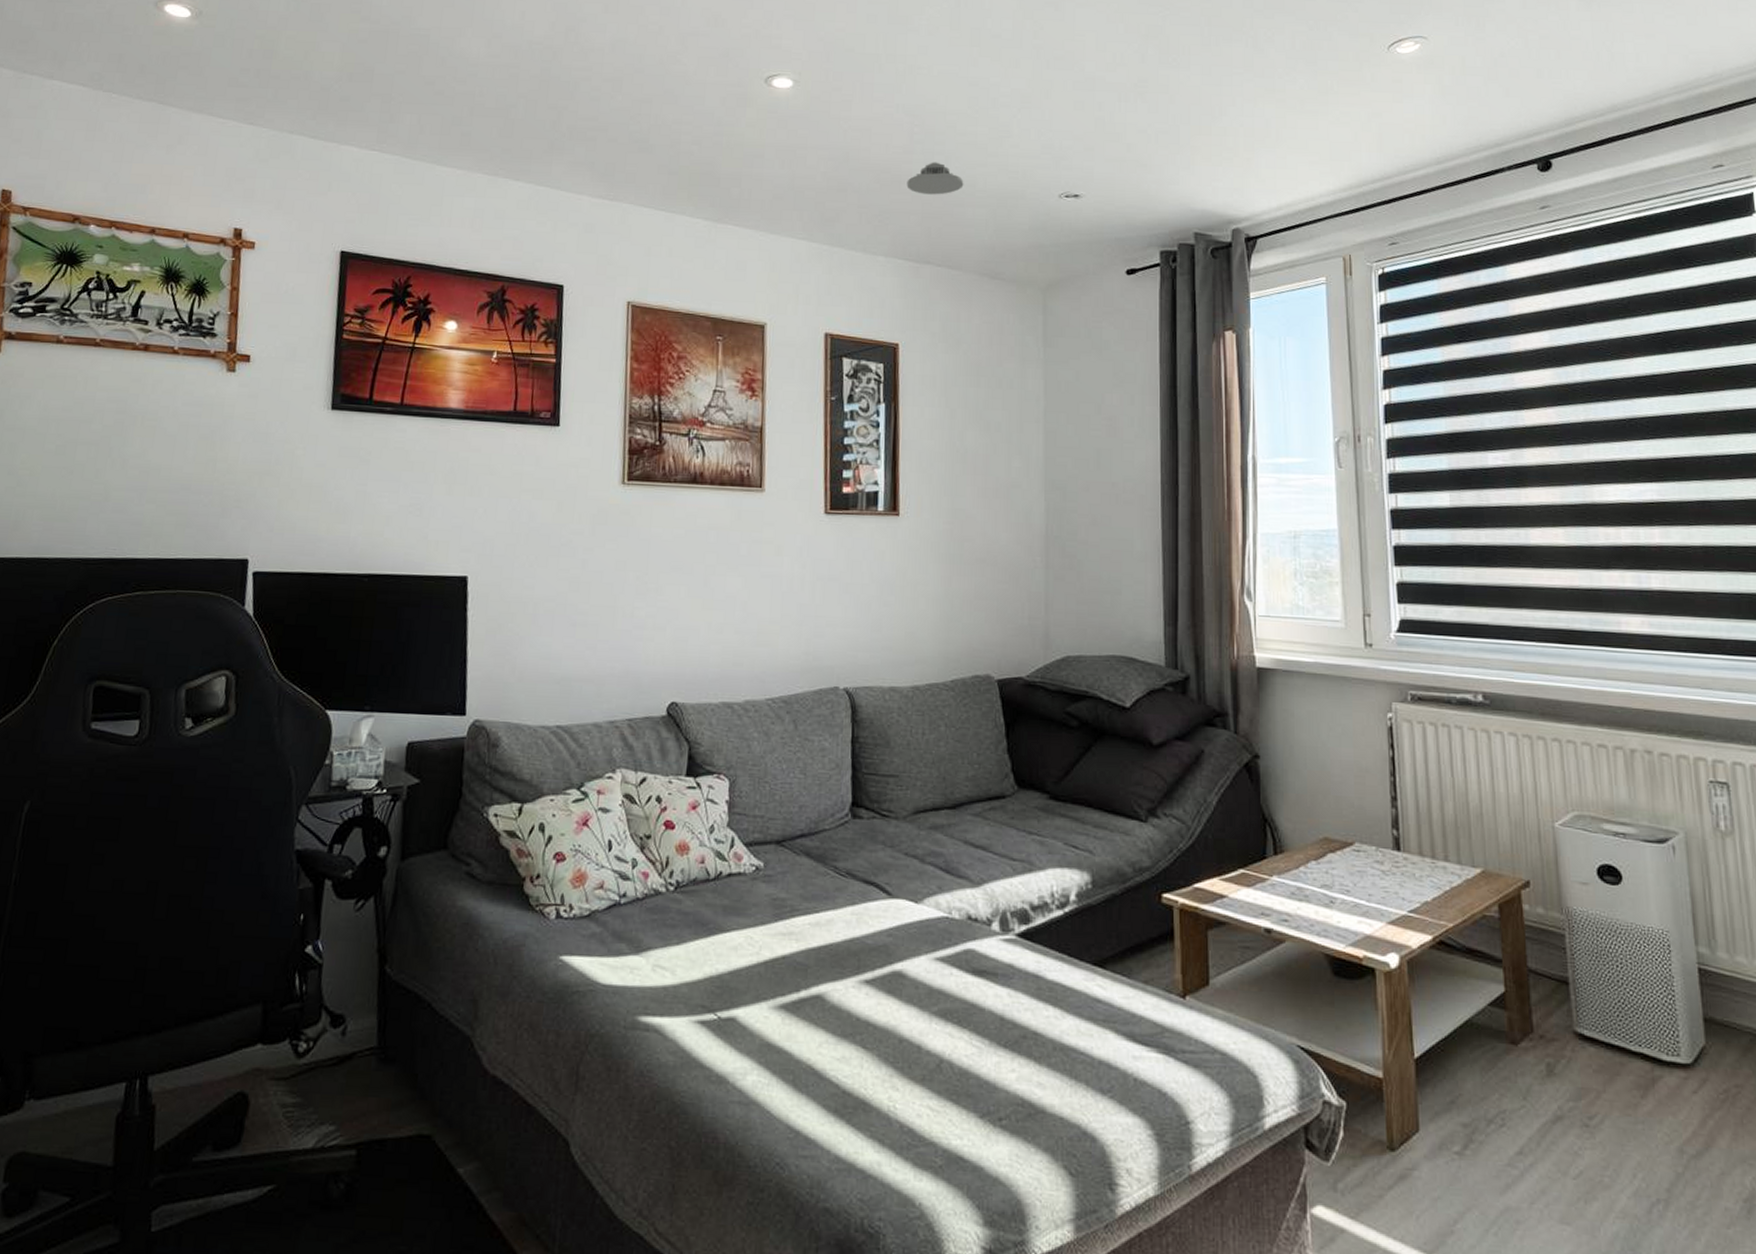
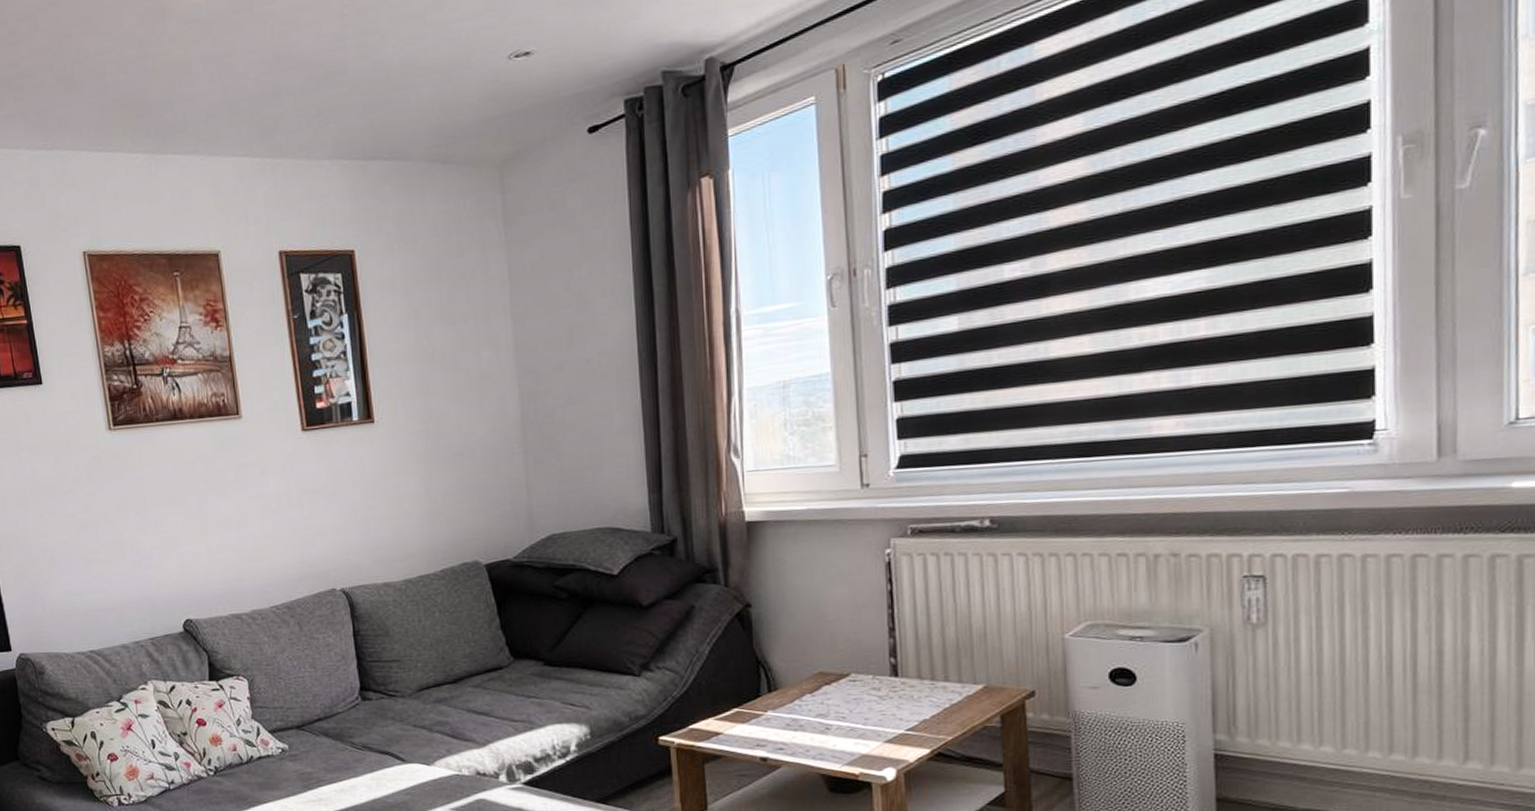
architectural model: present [906,162,964,195] -> none [343,43,404,84]

